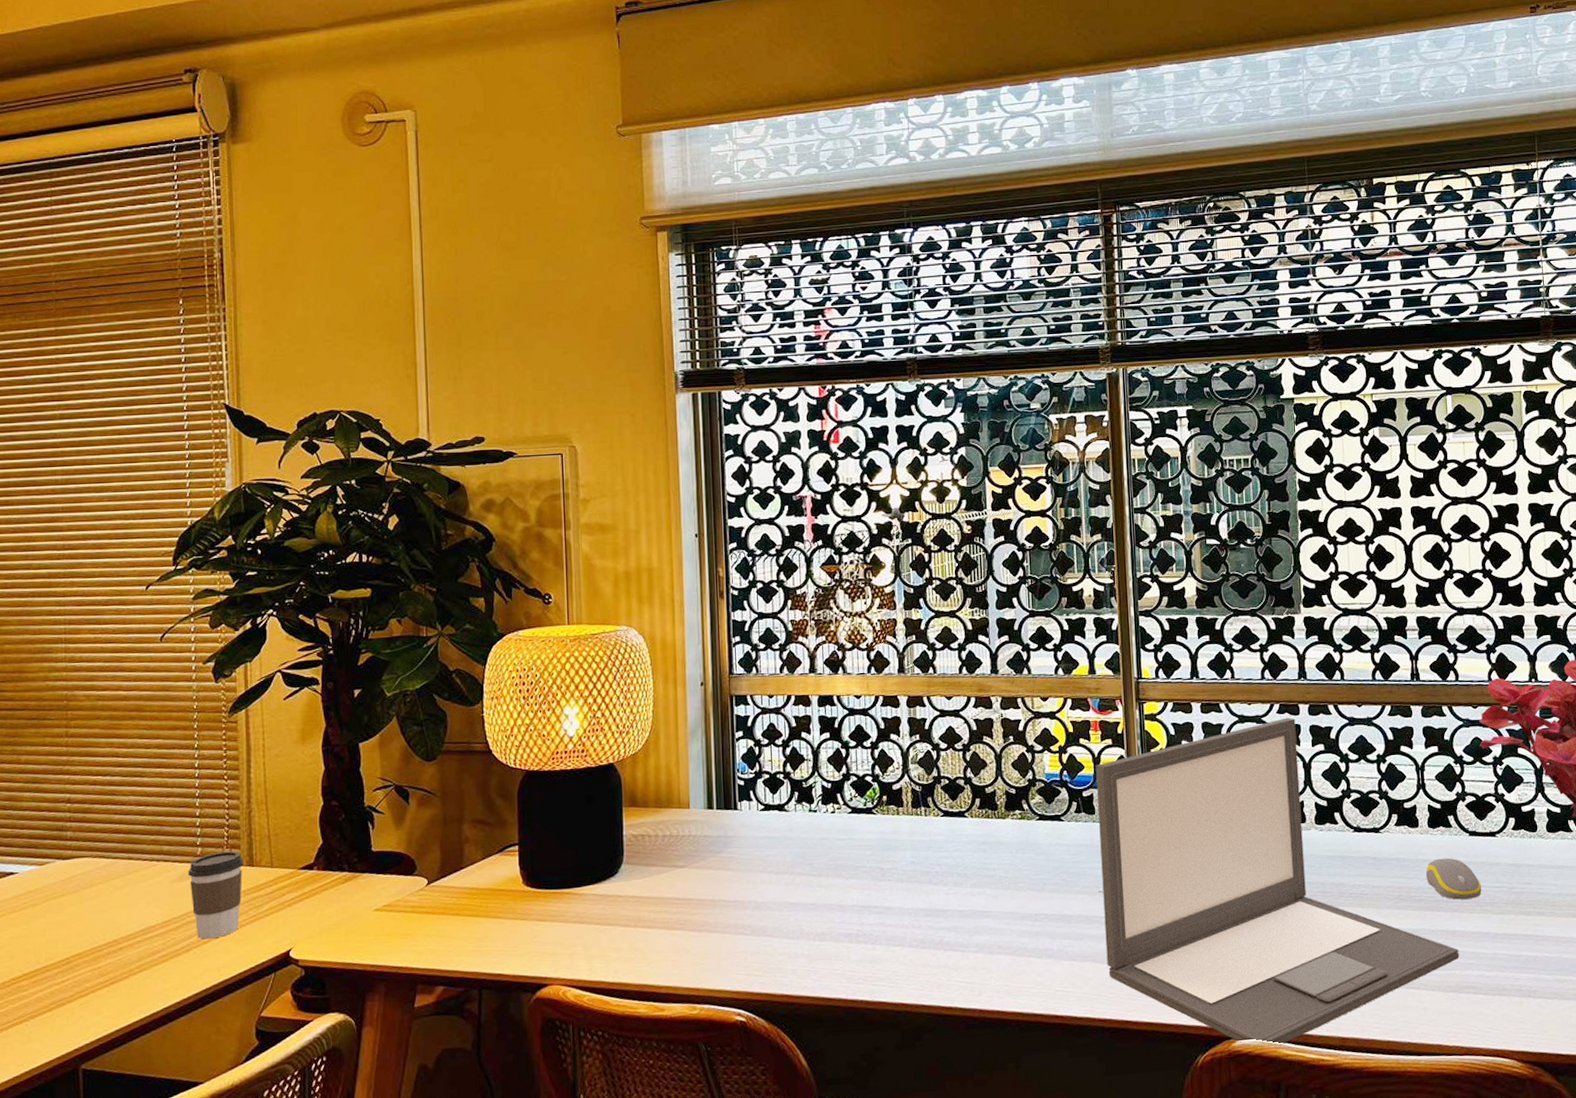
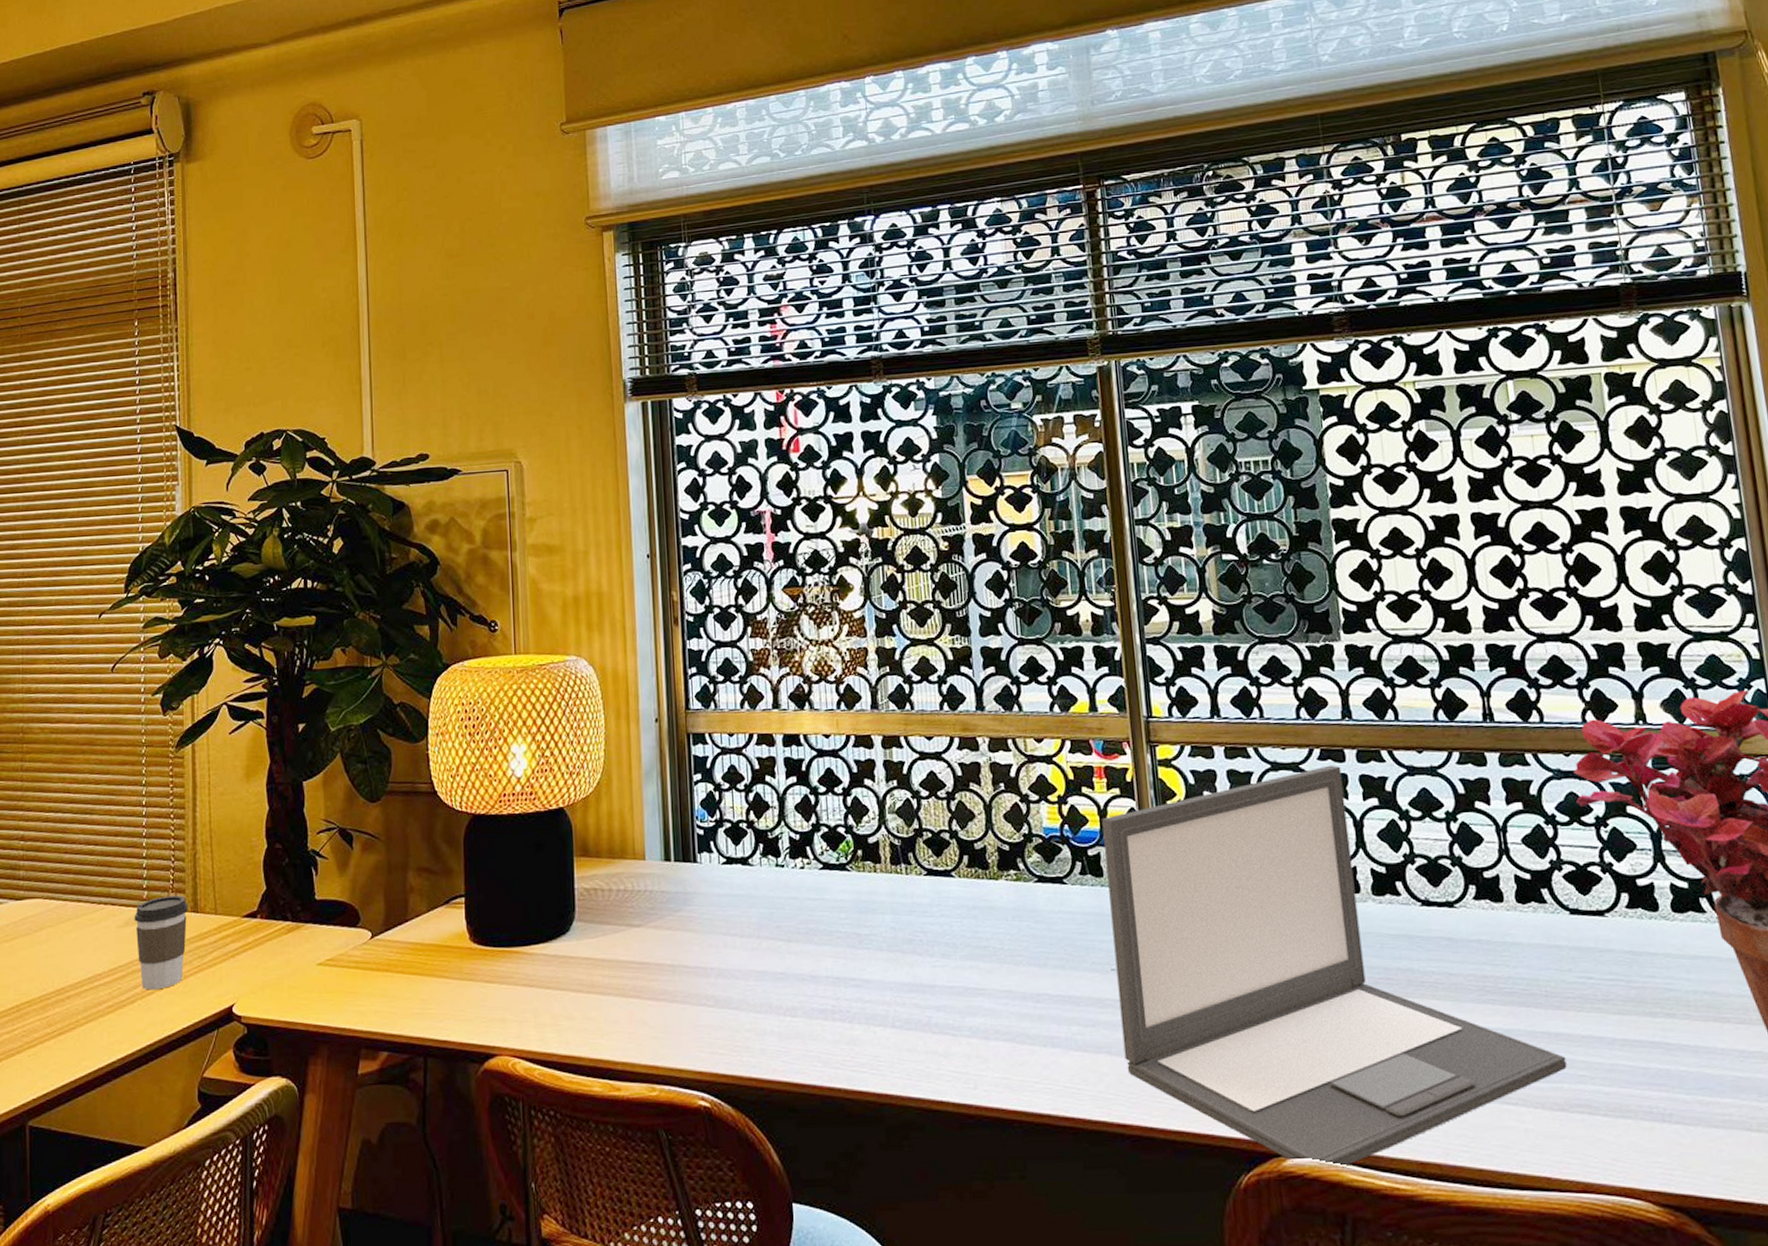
computer mouse: present [1425,857,1482,900] -> none [1516,941,1591,994]

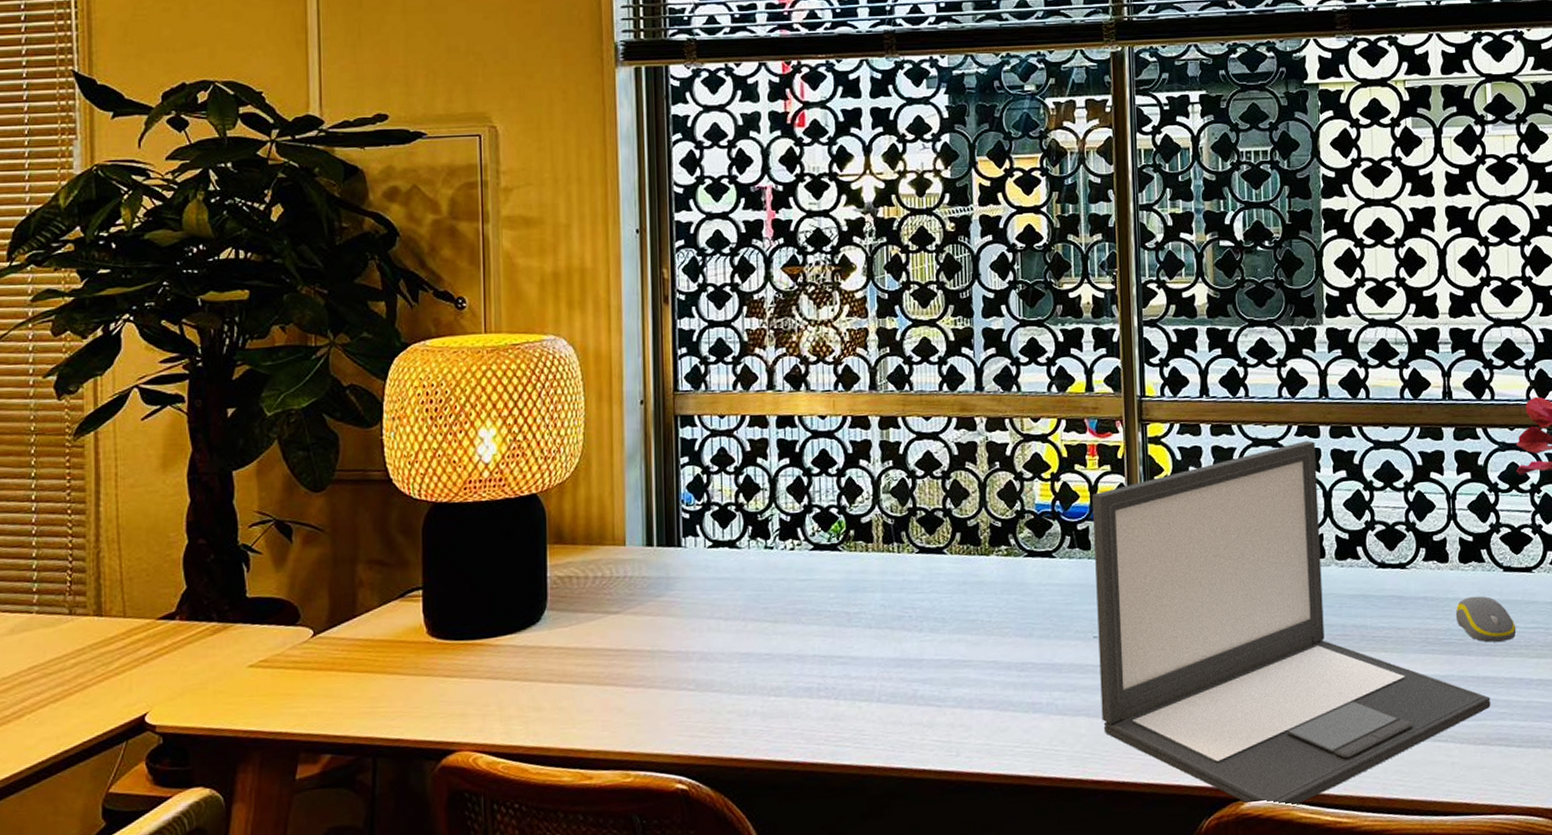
coffee cup: present [134,895,188,990] -> none [21,598,90,703]
computer mouse: none [1516,941,1591,994] -> present [1455,596,1516,642]

